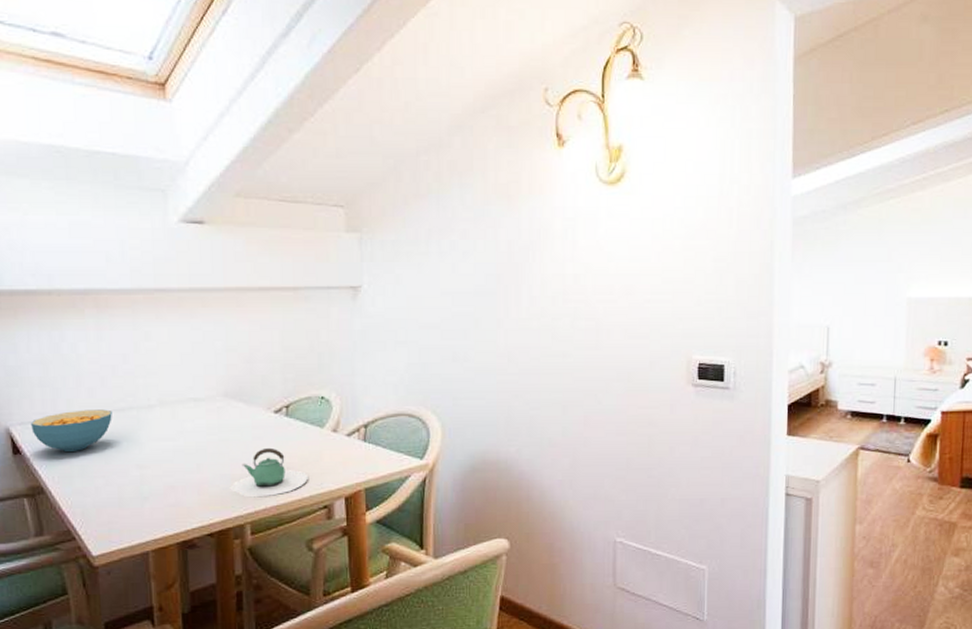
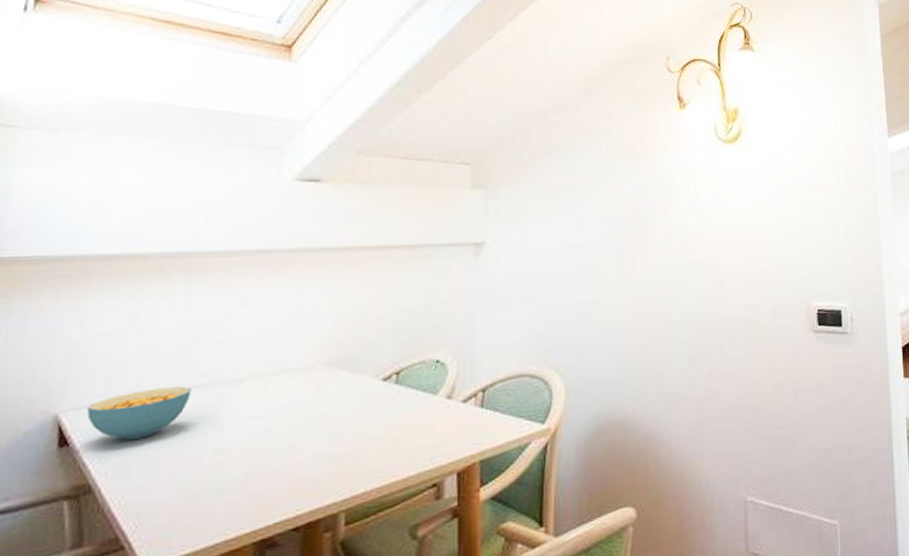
teapot: present [230,447,308,498] -> none [324,420,416,481]

